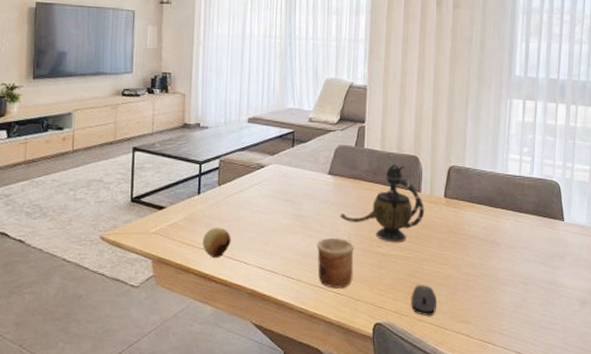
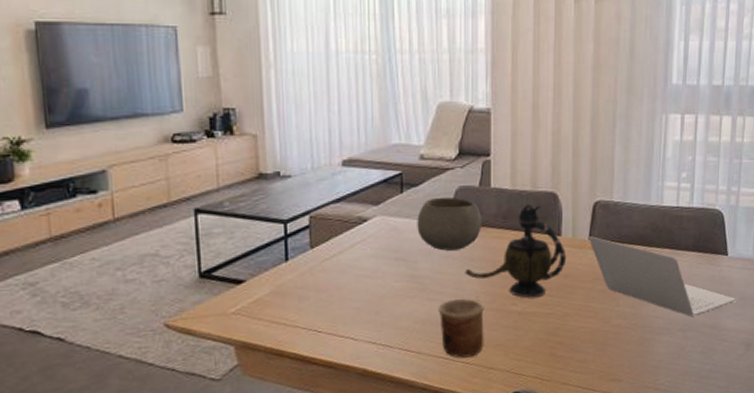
fruit: present [203,227,231,259] -> none [297,299,332,338]
bowl: none [303,152,357,197] -> present [417,196,483,251]
computer mouse: present [411,285,437,315] -> none [553,343,584,378]
laptop: none [443,195,572,272] -> present [588,236,736,317]

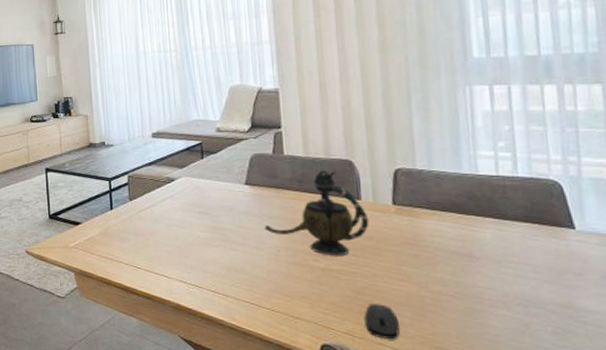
bowl: present [417,196,483,251] -> none [217,162,279,208]
cup: present [438,298,484,358] -> none [241,250,289,305]
computer mouse: none [553,343,584,378] -> present [364,304,400,339]
laptop: present [588,236,736,317] -> none [391,201,596,292]

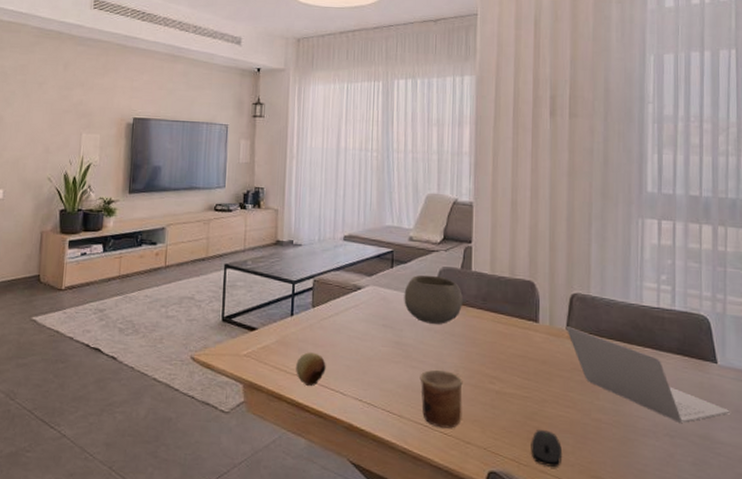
fruit: none [120,241,149,272] -> present [296,352,326,387]
bowl: none [217,162,279,208] -> present [404,274,464,324]
cup: none [241,250,289,305] -> present [420,369,463,429]
teapot: present [264,169,369,256] -> none [445,288,544,379]
laptop: none [391,201,596,292] -> present [565,326,730,423]

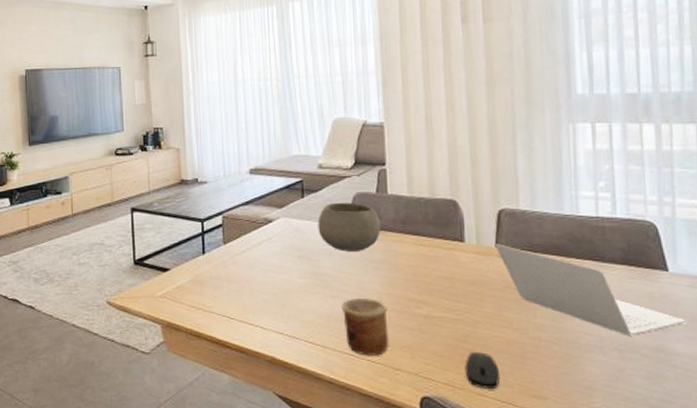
fruit: present [296,352,326,387] -> none [212,289,243,323]

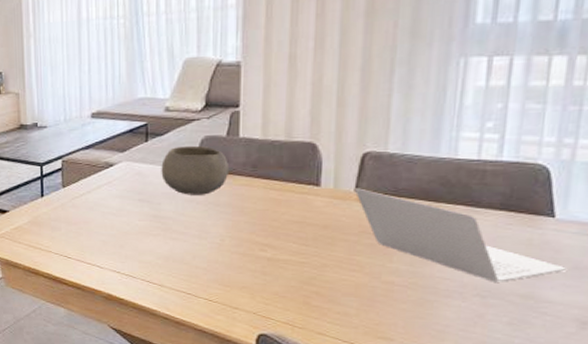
cup: present [341,297,389,356] -> none [181,240,229,295]
computer mouse: present [465,352,500,389] -> none [307,294,345,329]

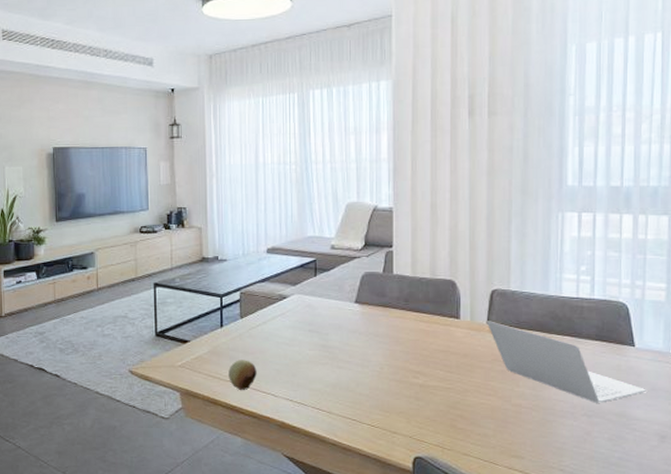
fruit: none [50,230,81,262] -> present [229,360,257,391]
bowl: present [161,145,230,195] -> none [328,281,386,326]

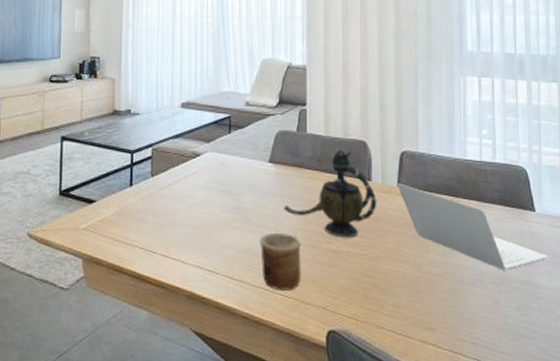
fruit: present [229,360,257,391] -> none [136,222,167,258]
cup: none [346,368,388,421] -> present [259,232,301,290]
teapot: none [370,289,465,373] -> present [284,149,377,238]

